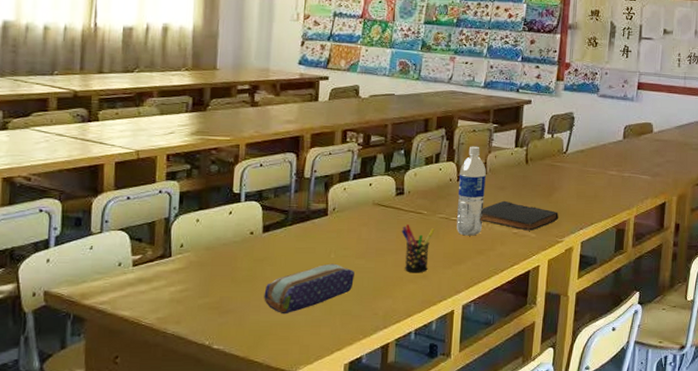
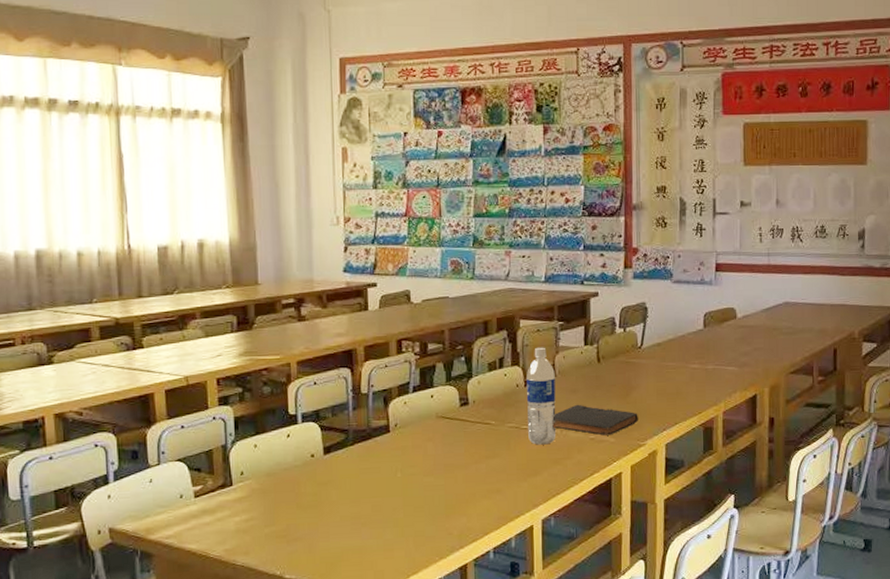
pencil case: present [264,263,354,315] -> none [331,483,424,539]
pen holder: present [401,224,435,273] -> none [469,437,505,488]

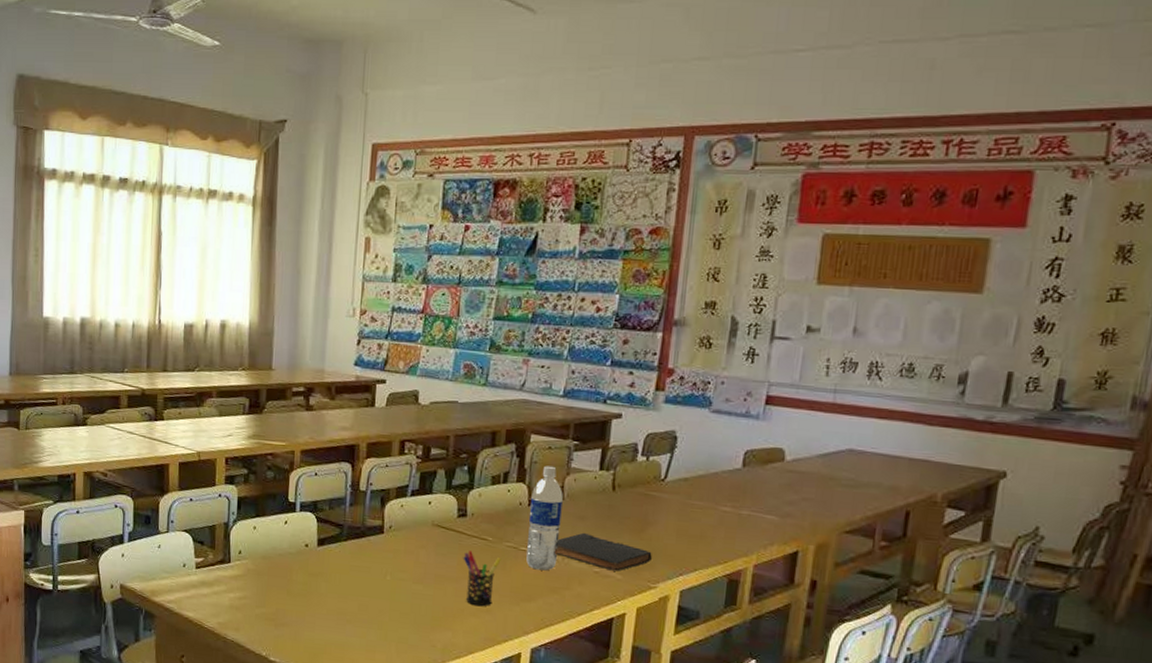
pen holder: none [469,437,505,488] -> present [463,551,501,607]

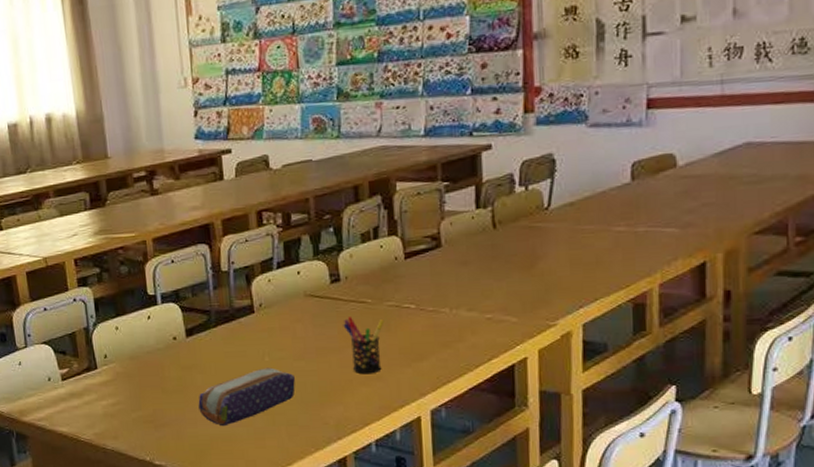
pencil case: none [318,585,411,635] -> present [198,367,295,427]
water bottle: present [526,466,563,571] -> none [406,212,445,326]
book: present [557,532,652,571] -> none [442,278,547,315]

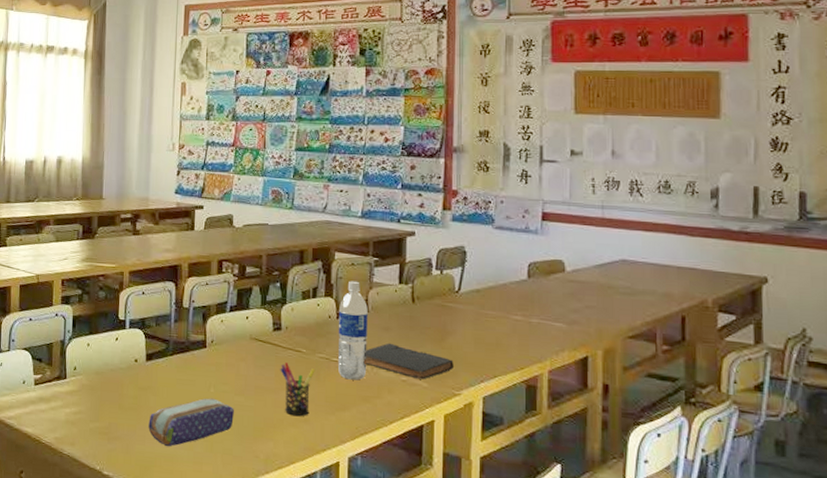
water bottle: none [406,212,445,326] -> present [338,281,368,381]
book: none [442,278,547,315] -> present [366,343,454,380]

